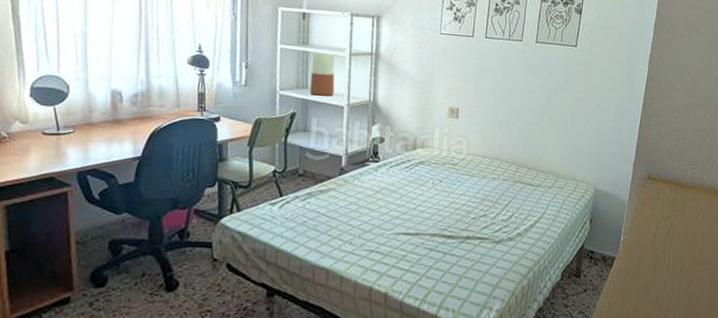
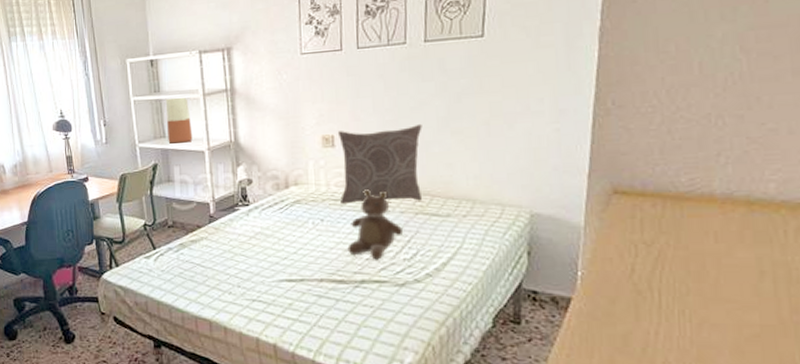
pillow: none [456,105,527,172] -> present [337,123,423,205]
teddy bear: none [458,158,505,219] -> present [347,189,404,260]

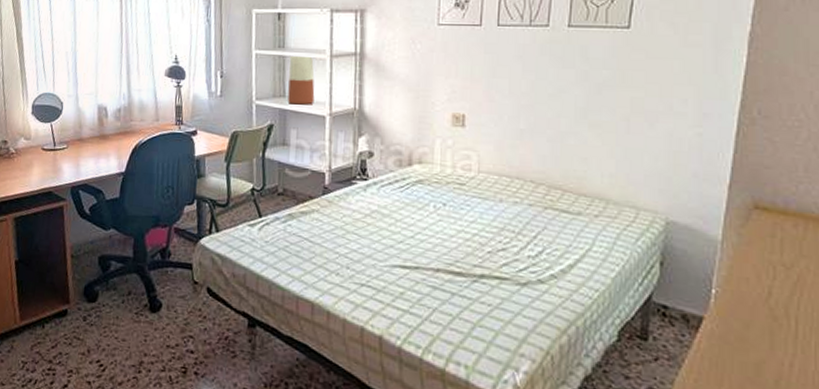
pillow: present [337,123,423,205] -> none [464,111,559,195]
teddy bear: present [347,189,404,260] -> none [469,176,531,254]

